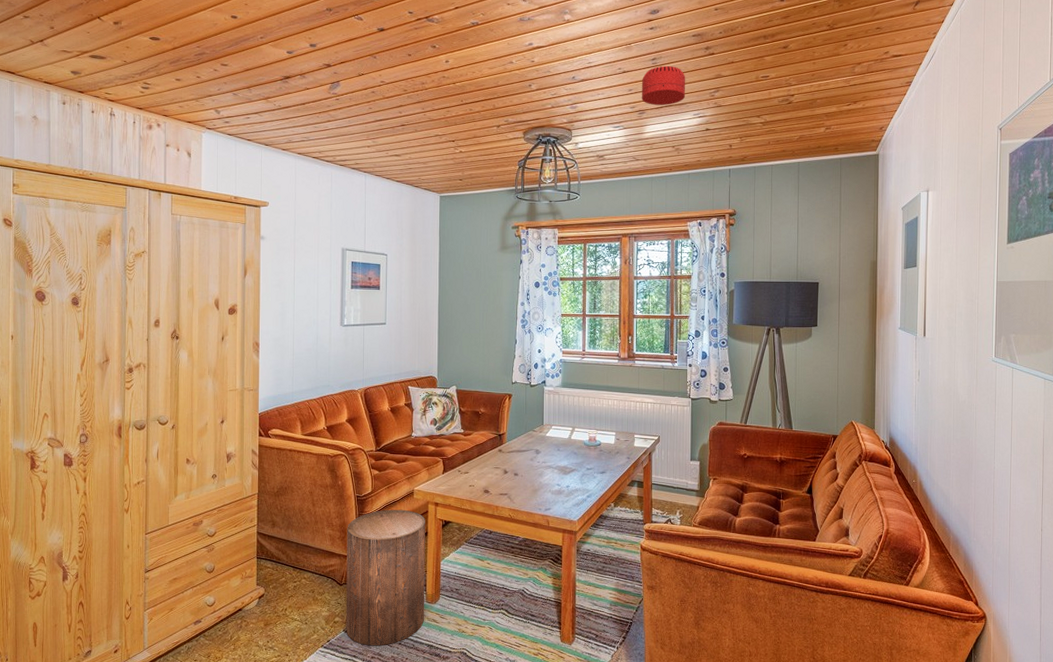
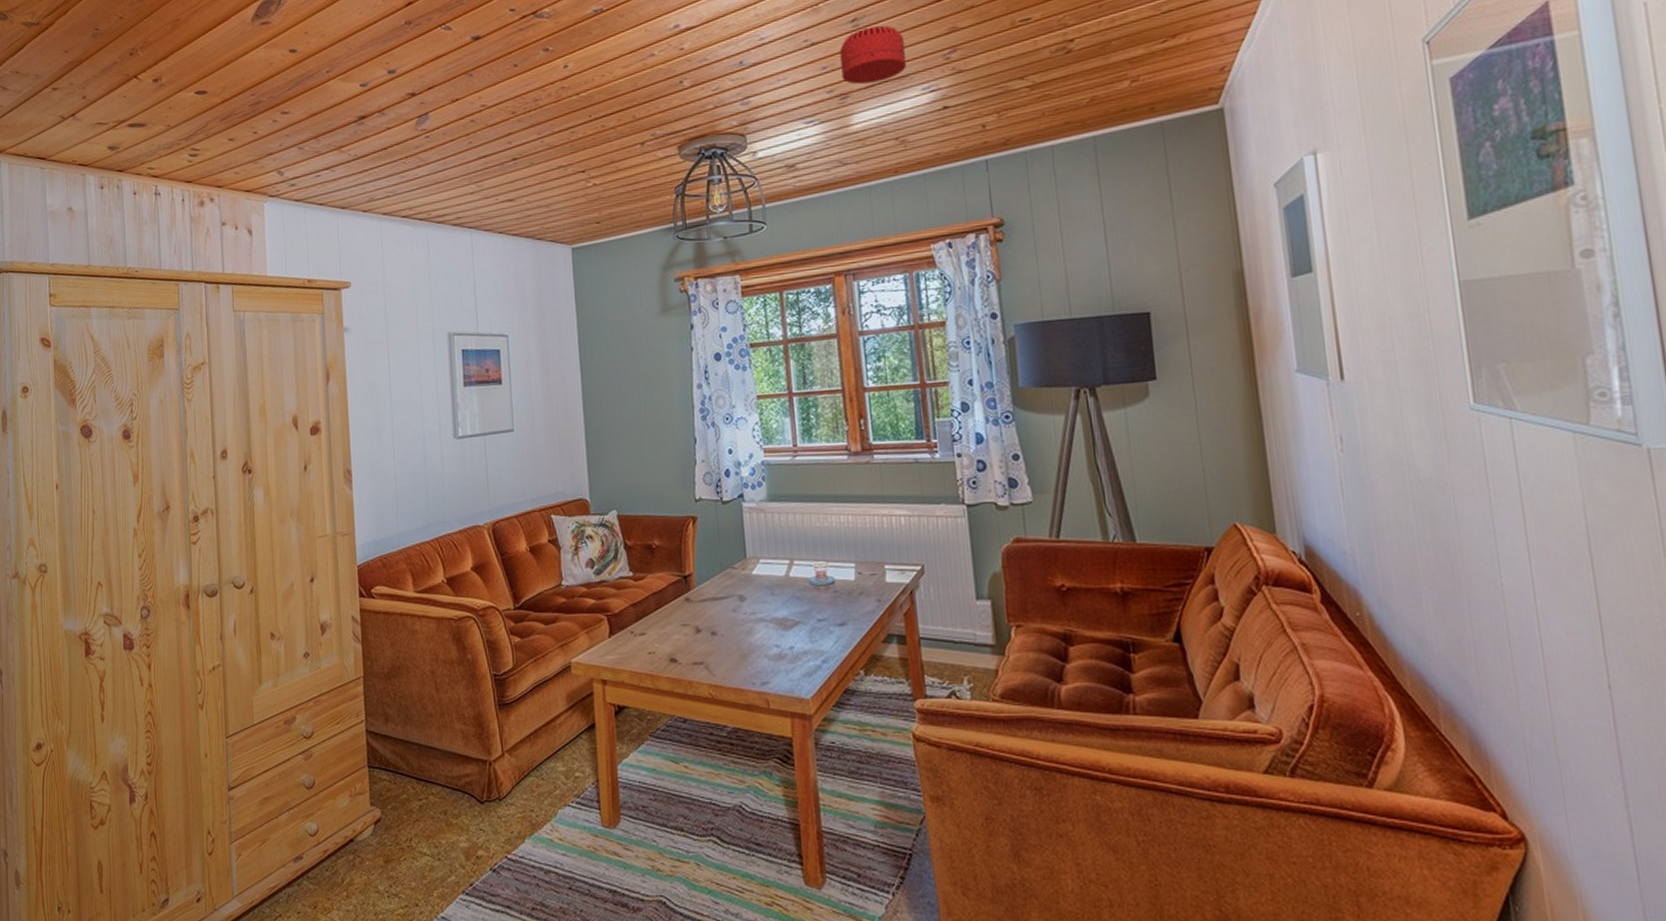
stool: present [346,509,425,646] -> none [484,691,601,892]

